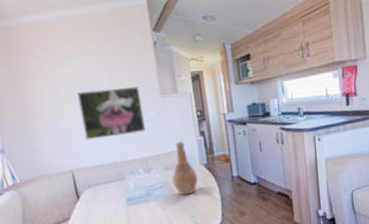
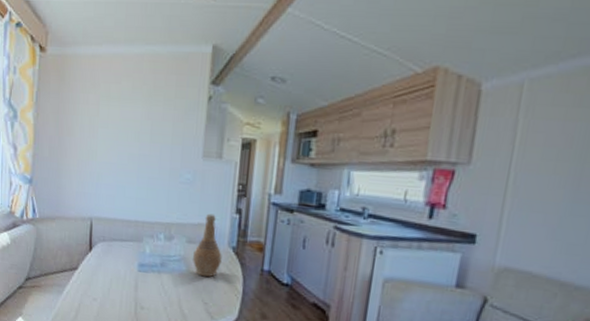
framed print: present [77,87,146,140] -> none [112,136,181,195]

